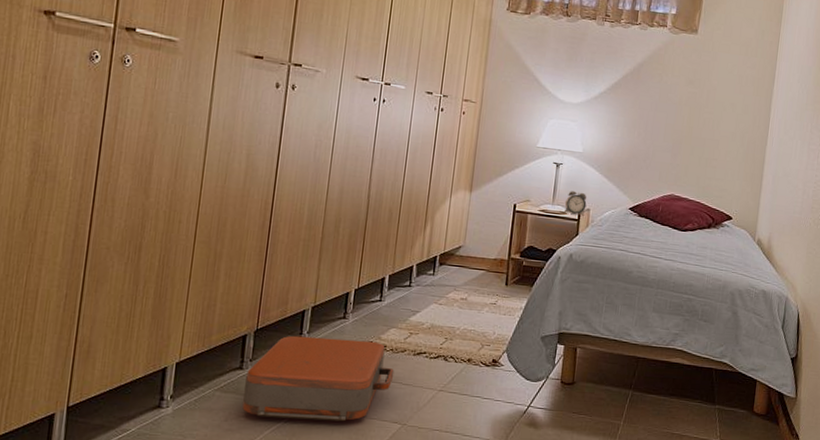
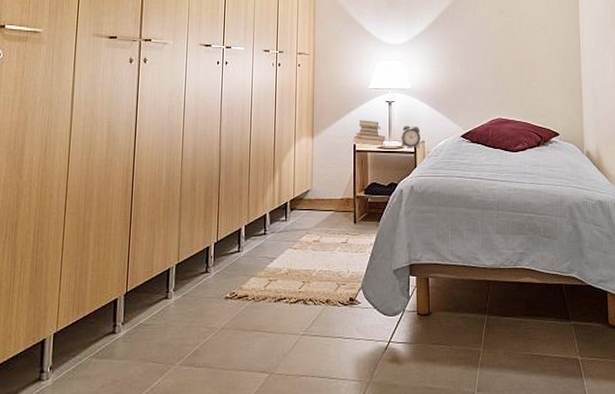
suitcase: present [242,335,395,422] -> none [117,292,258,380]
books: none [514,179,549,209] -> present [354,120,385,146]

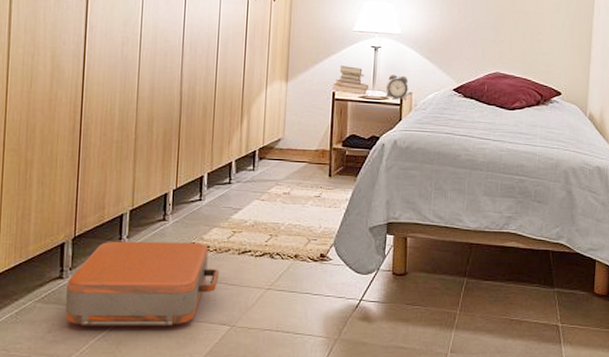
suitcase: none [117,292,258,380] -> present [65,241,220,327]

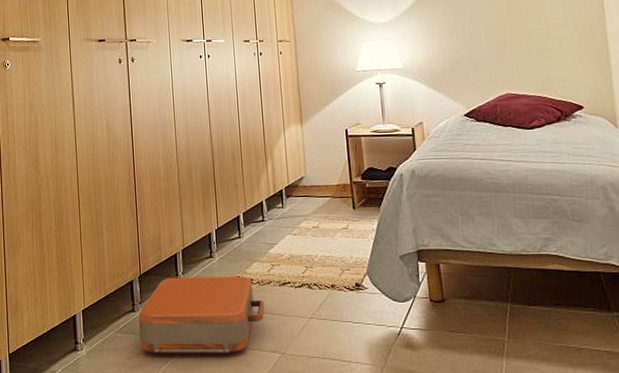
books: present [333,65,368,96] -> none [344,104,379,130]
alarm clock: present [385,75,408,101] -> none [395,107,418,131]

